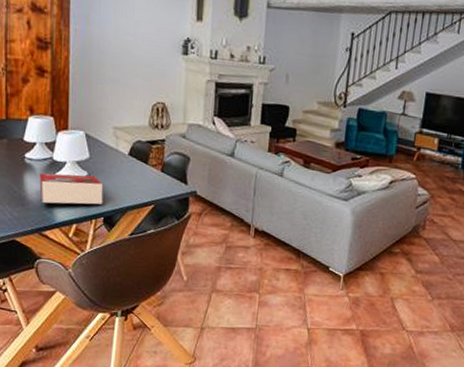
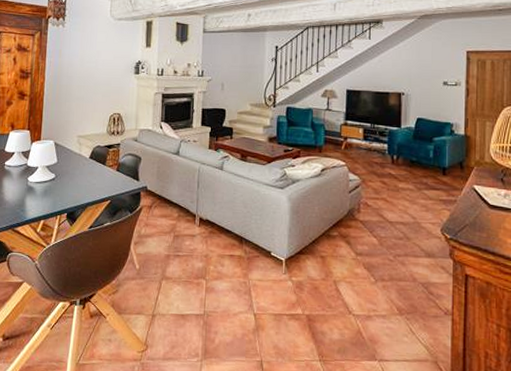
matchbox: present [39,173,103,205] -> none [15,177,68,203]

